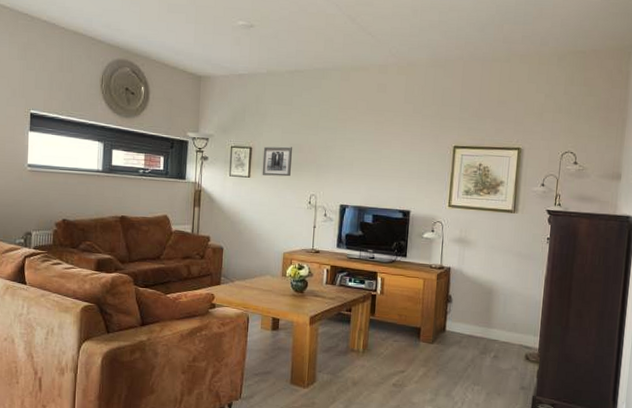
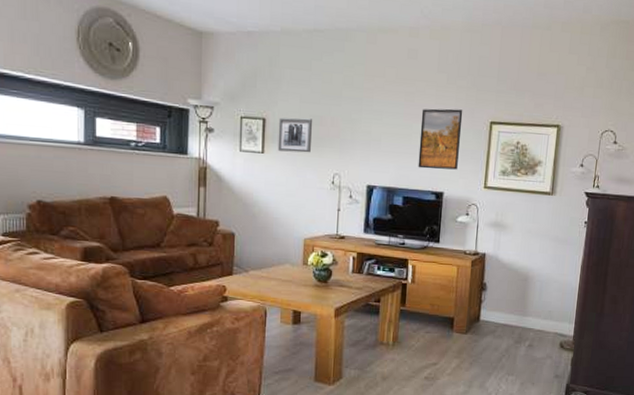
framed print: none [386,135,428,190] -> present [418,108,463,170]

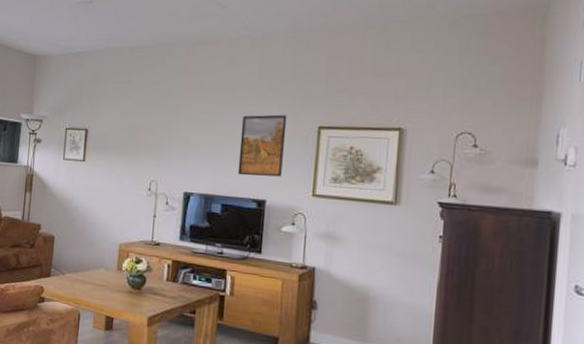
wall art: present [277,117,313,153] -> none [98,127,132,161]

